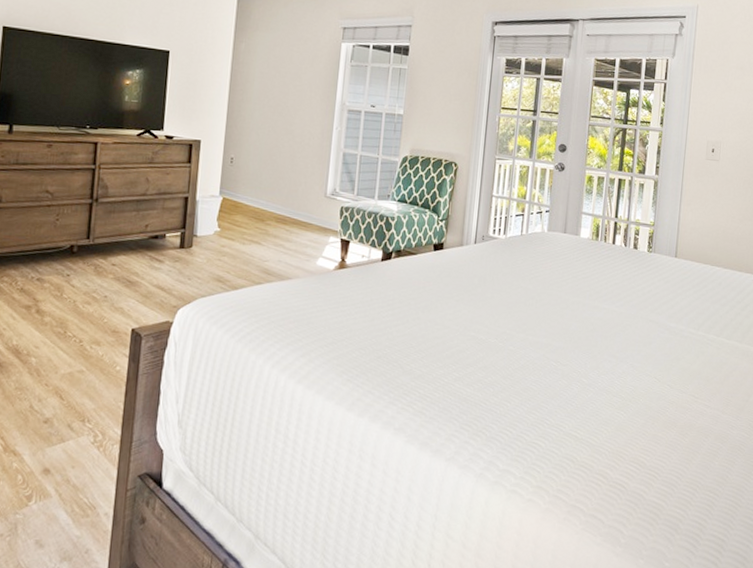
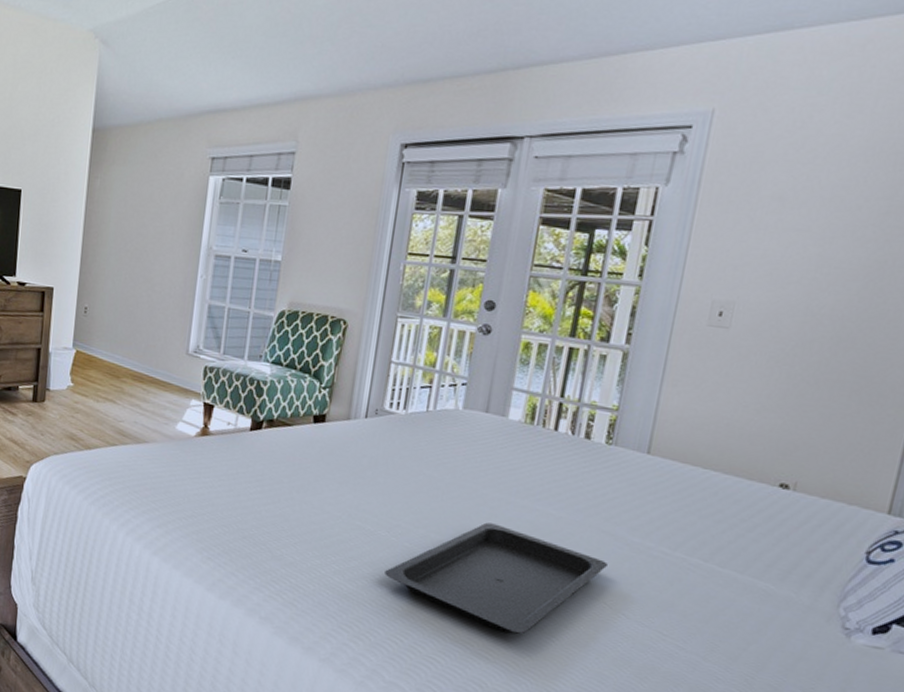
serving tray: none [495,323,655,412] -> present [384,522,608,634]

